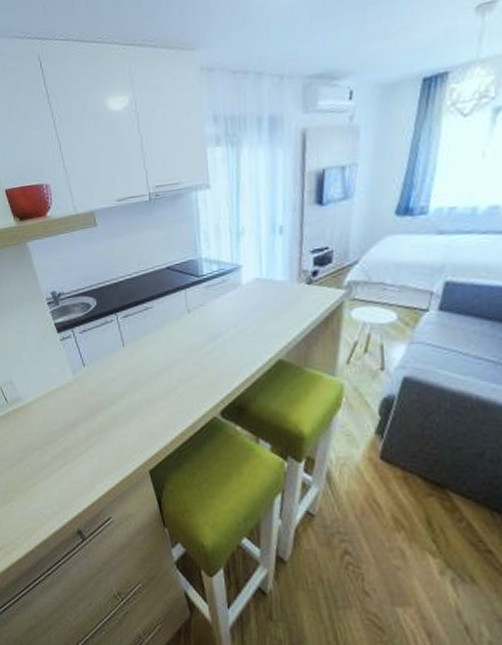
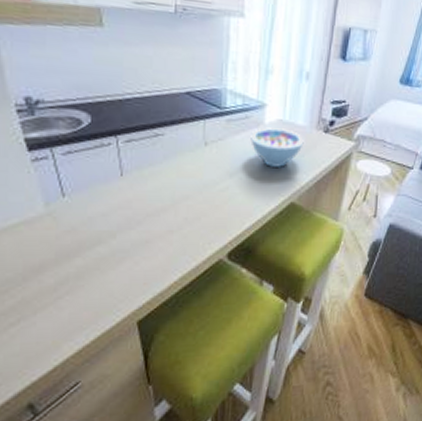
bowl: none [229,286,286,326] -> present [250,127,304,167]

